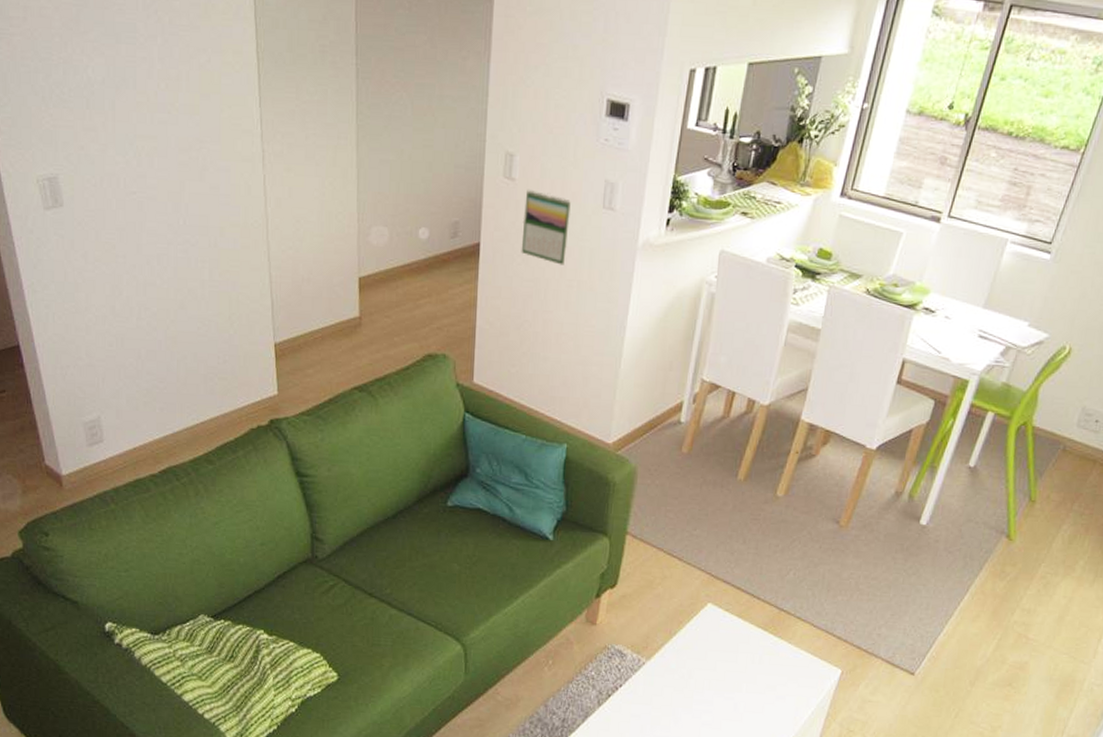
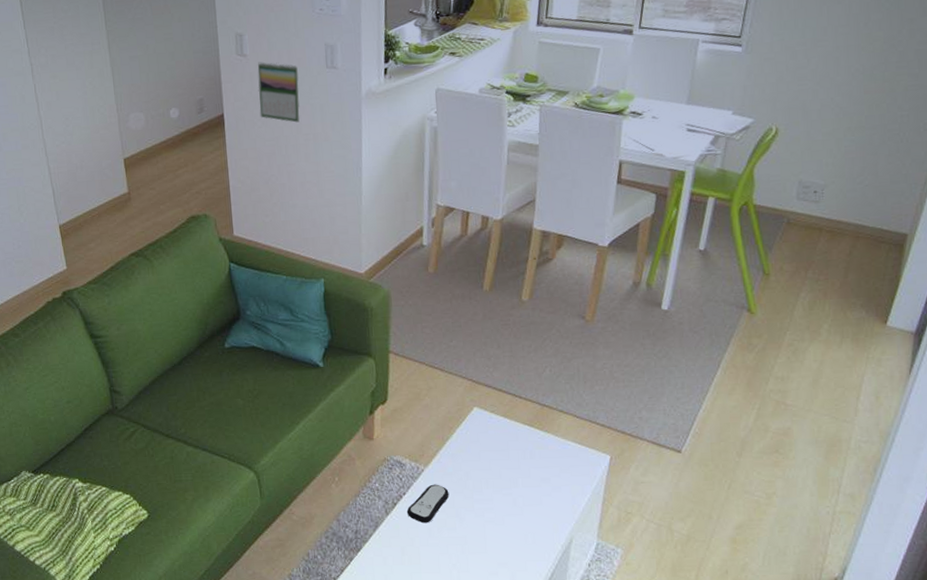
remote control: none [620,679,669,719] -> present [406,484,449,524]

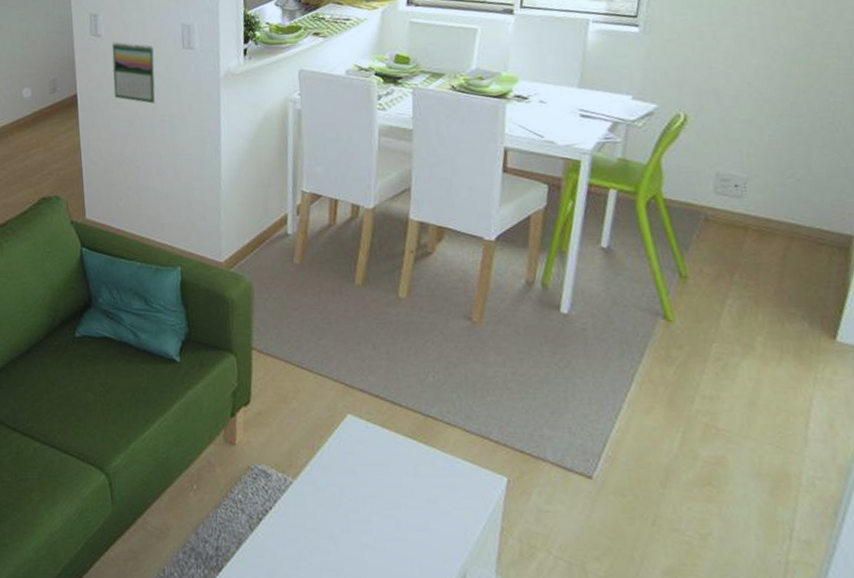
remote control: present [406,484,449,524] -> none [273,499,322,544]

